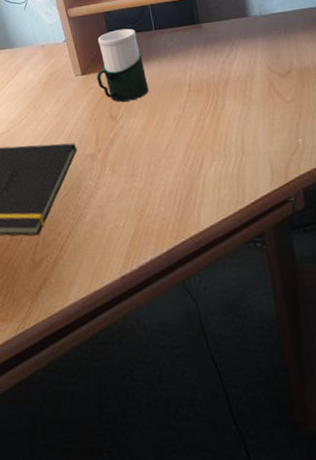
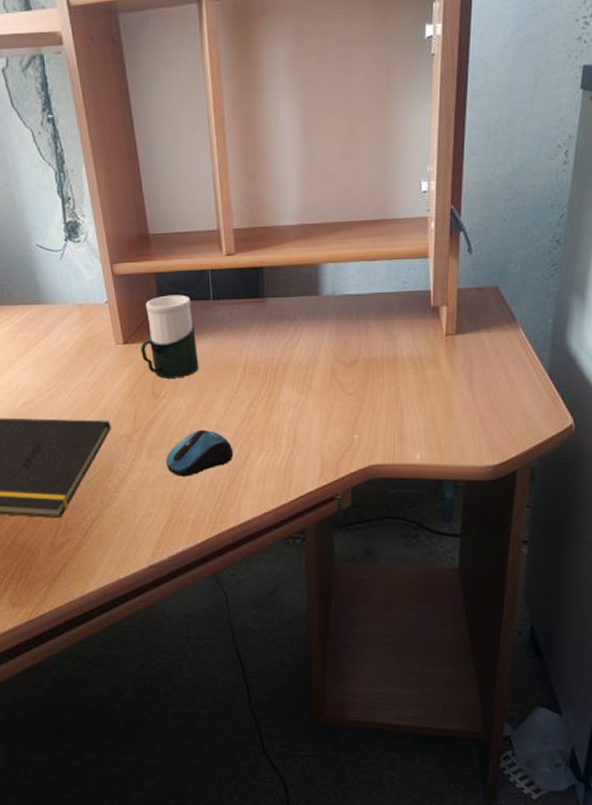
computer mouse: none [127,144,188,190] -> present [165,429,233,477]

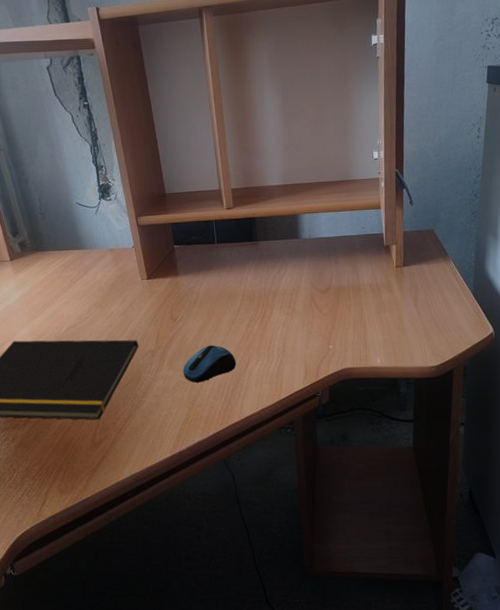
cup: present [141,294,199,379] -> none [161,240,208,306]

